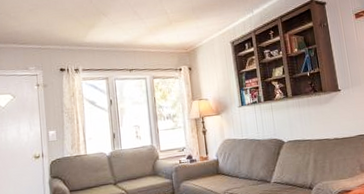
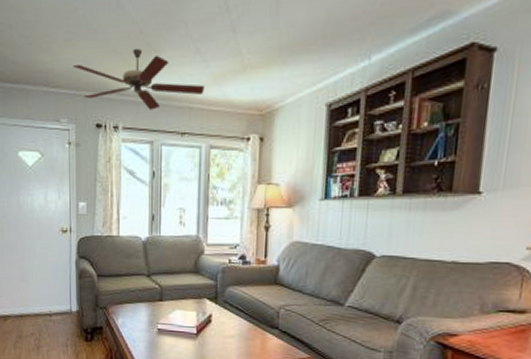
ceiling fan: none [37,13,144,55] -> present [73,48,205,110]

